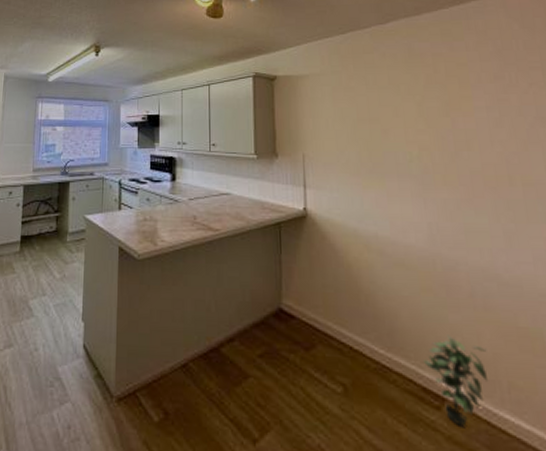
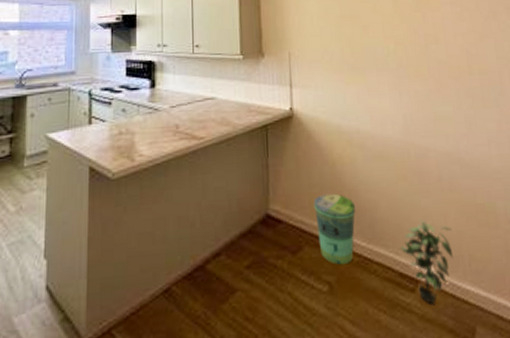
trash can: none [327,296,374,370] -> present [313,193,357,265]

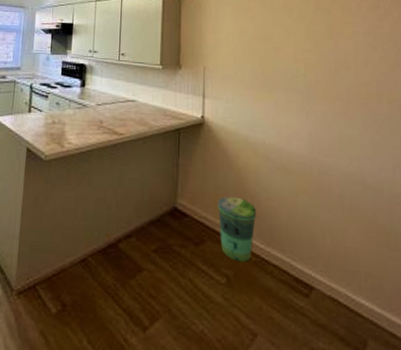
potted plant: present [400,219,454,304] -> none [297,231,350,311]

